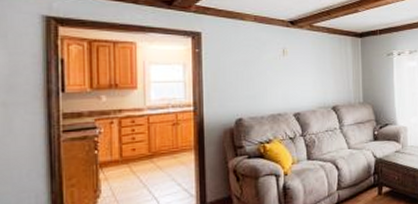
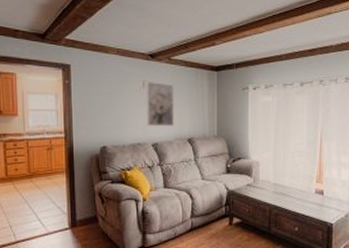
wall art: none [286,48,318,96] -> present [146,81,175,127]

